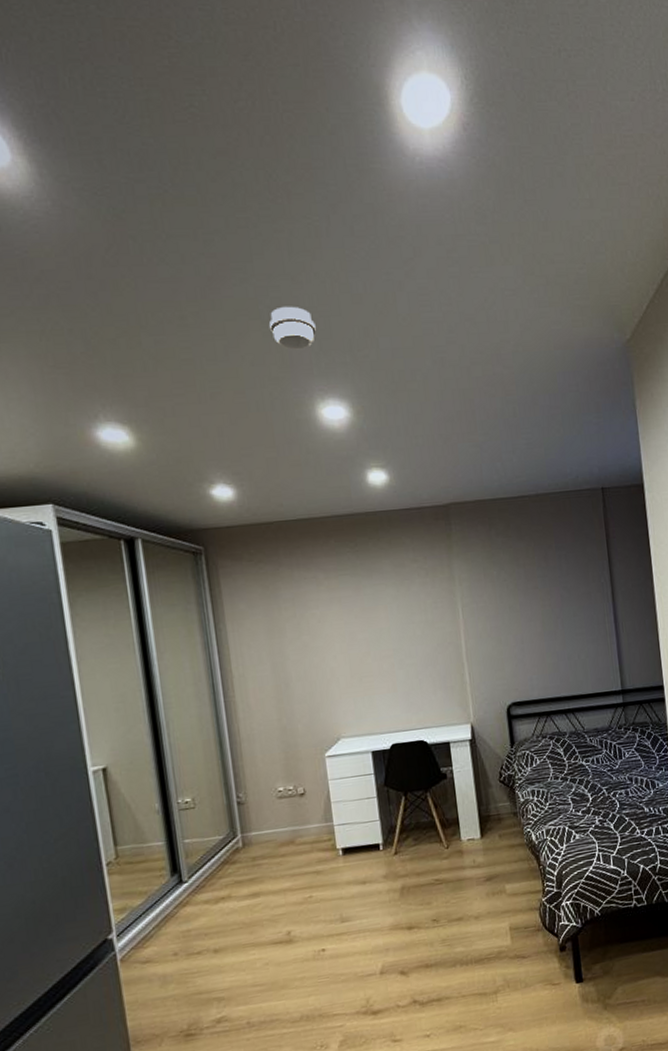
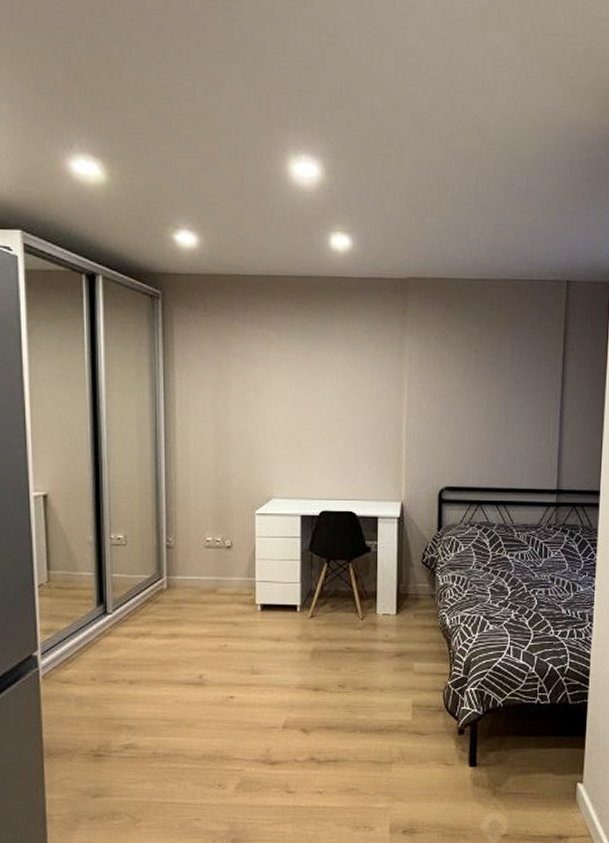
smoke detector: present [269,306,316,350] -> none [252,52,298,100]

